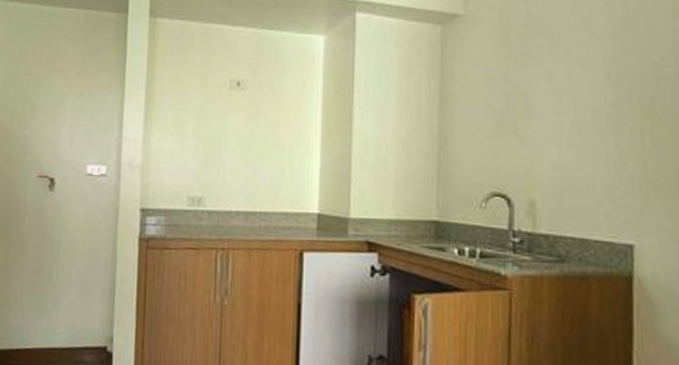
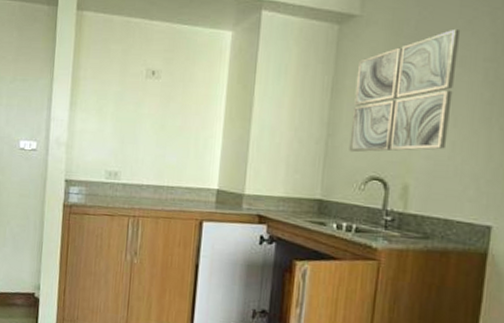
wall art: none [464,26,575,166] -> present [349,28,459,153]

